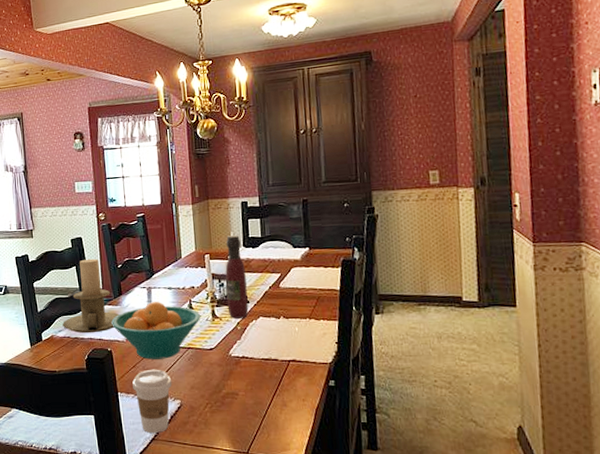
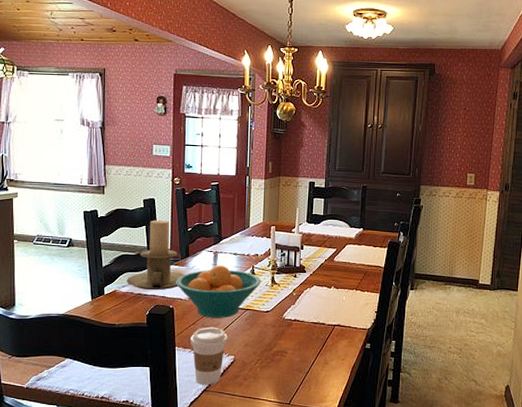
wine bottle: present [225,235,249,319] -> none [286,211,306,286]

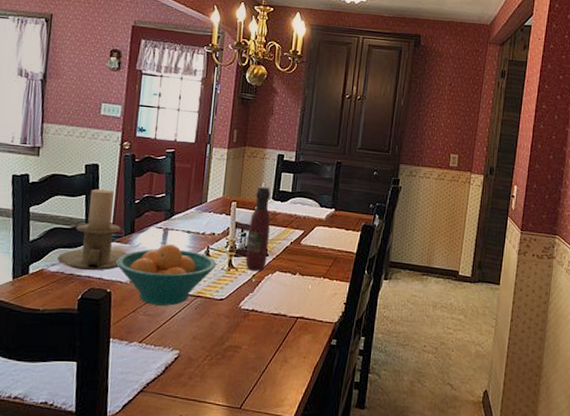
coffee cup: present [190,327,228,385] -> none [128,315,174,385]
wine bottle: none [286,211,306,286] -> present [245,186,271,271]

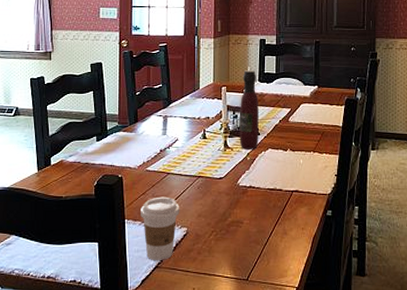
candle holder: present [57,189,128,271] -> none [74,84,134,159]
fruit bowl: present [116,243,217,306] -> none [125,129,214,187]
coffee cup: none [128,315,174,385] -> present [141,196,180,261]

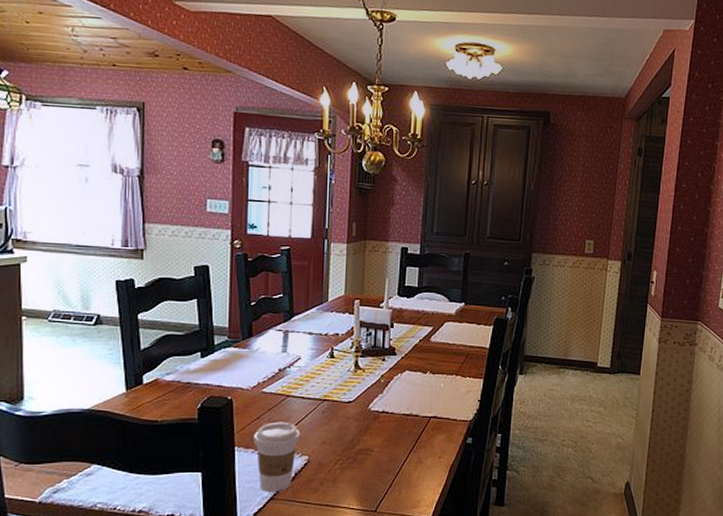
wine bottle: present [239,70,259,150] -> none [372,282,397,371]

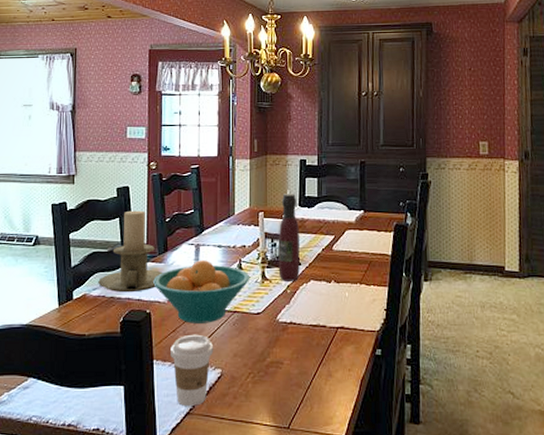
candle holder: none [172,291,247,378] -> present [98,210,163,293]
fruit bowl: none [236,346,343,411] -> present [153,259,251,324]
wine bottle: none [372,282,397,371] -> present [278,194,300,281]

